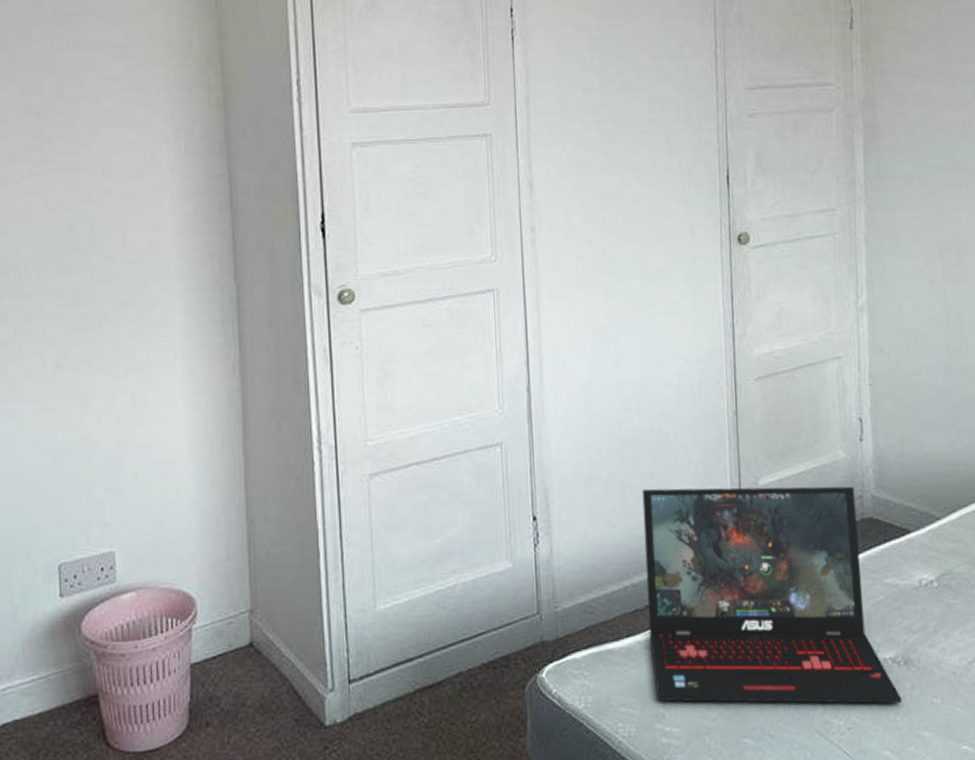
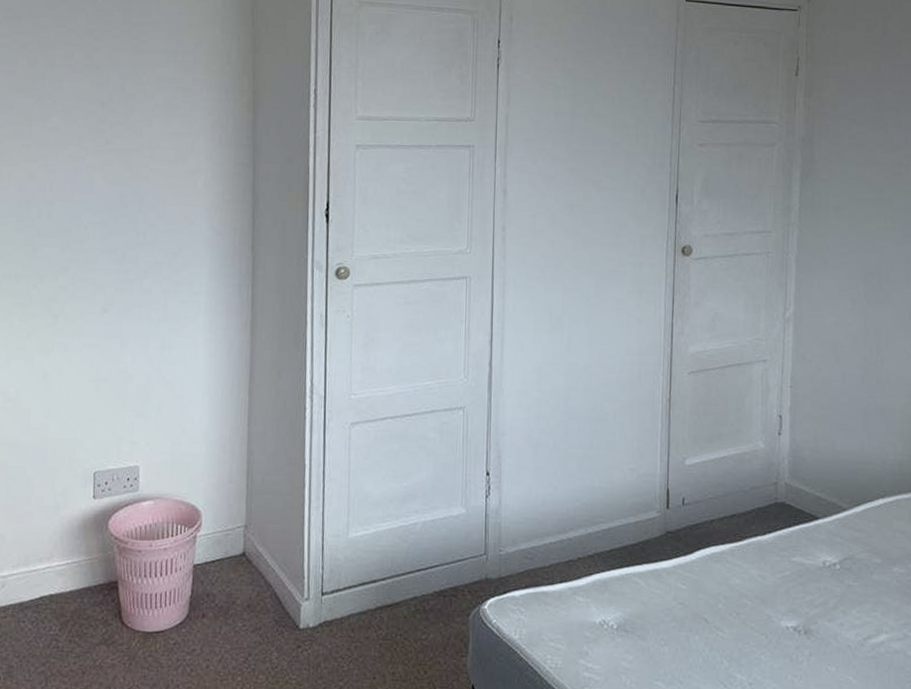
laptop: present [642,486,902,704] -> none [579,458,800,667]

